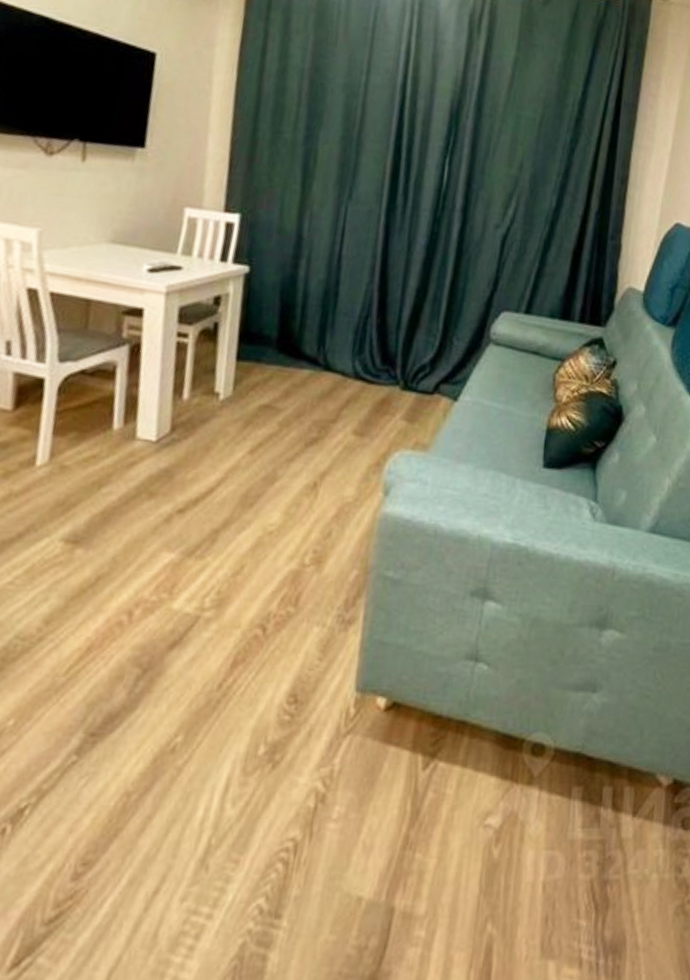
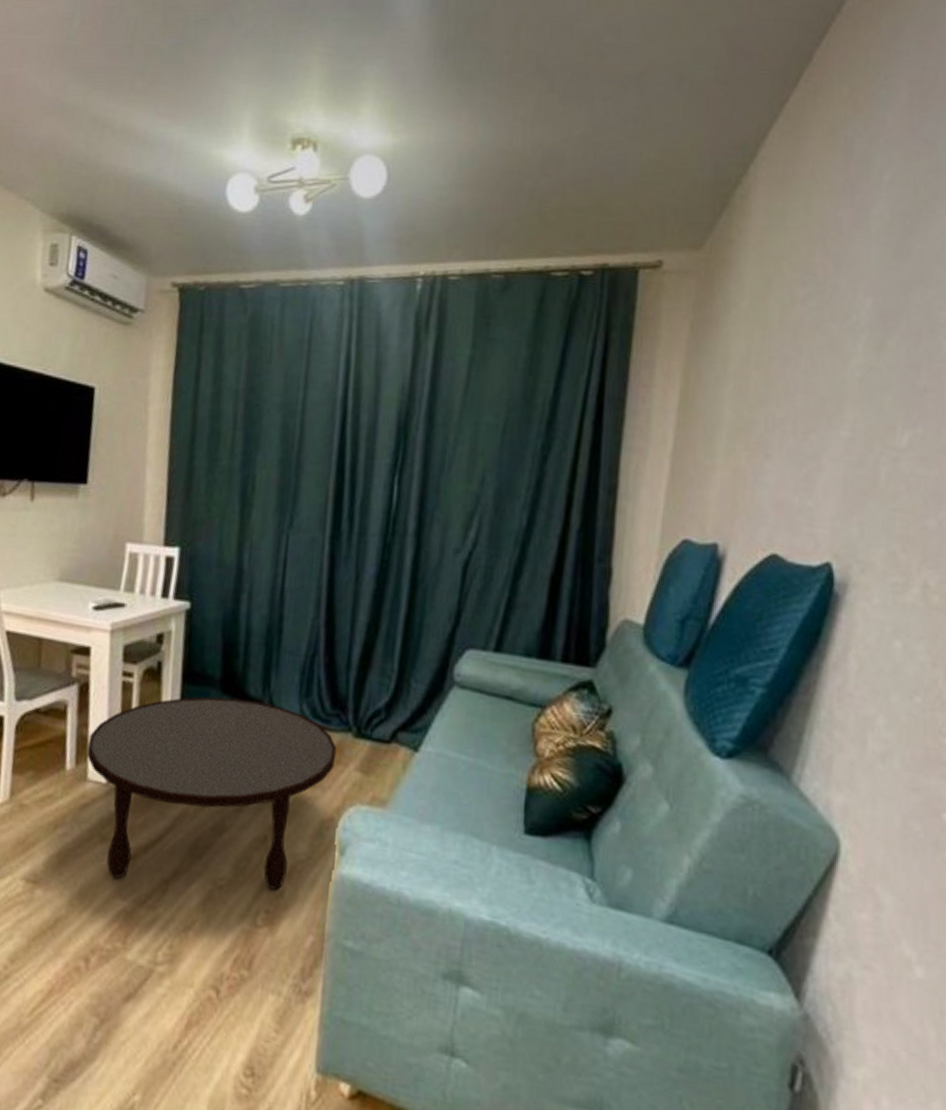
coffee table: none [136,355,385,532] -> present [87,696,337,890]

